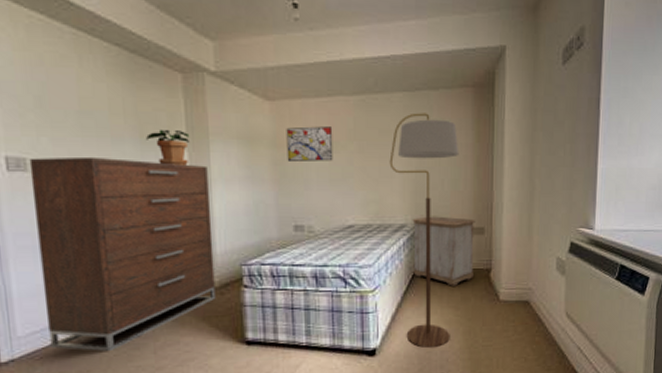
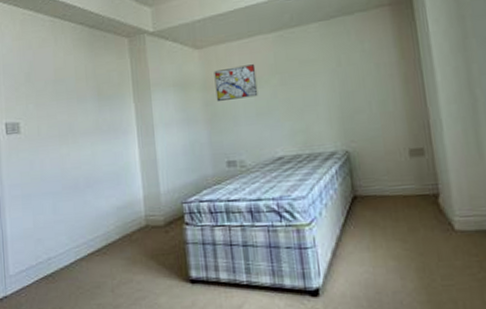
dresser: present [29,156,216,352] -> none [21,113,162,290]
potted plant: present [146,129,191,165] -> none [102,85,136,117]
floor lamp: present [389,113,459,349] -> none [312,38,402,288]
nightstand: present [412,216,476,286] -> none [342,139,419,216]

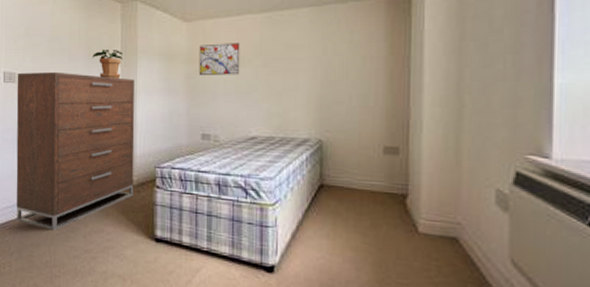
dresser: none [21,113,162,290] -> present [16,71,135,231]
potted plant: none [102,85,136,117] -> present [93,49,124,78]

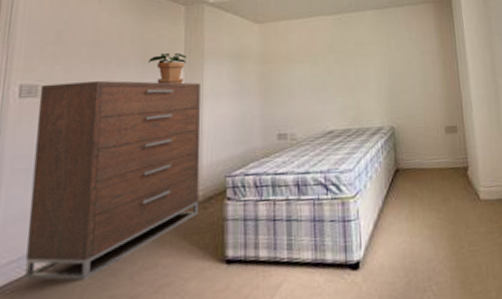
wall art: present [199,43,240,75] -> none [272,42,314,74]

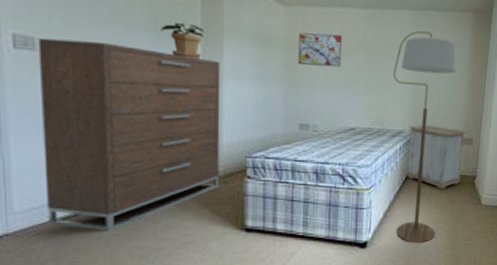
wall art: none [272,42,314,74] -> present [297,32,343,68]
floor lamp: none [364,26,435,258] -> present [392,30,457,244]
nightstand: none [388,117,452,187] -> present [407,125,466,189]

